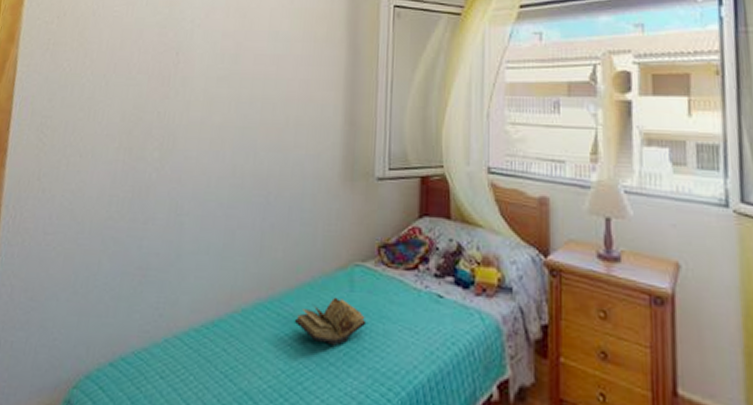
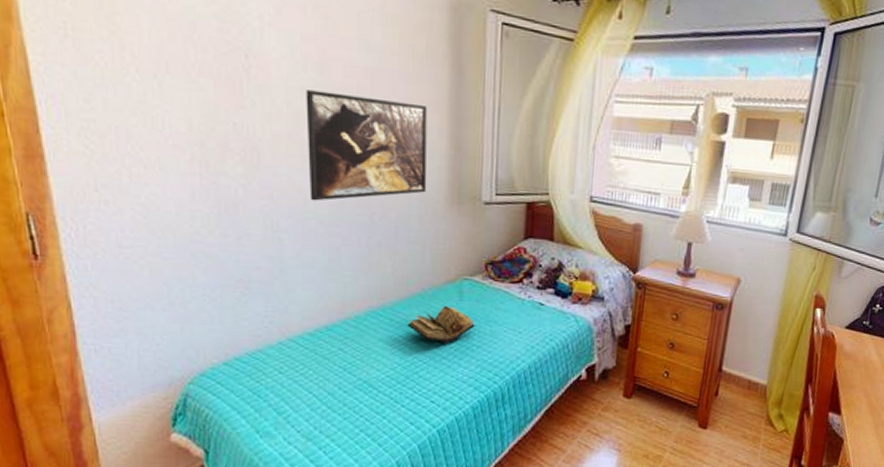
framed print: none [213,78,325,183] -> present [306,90,428,201]

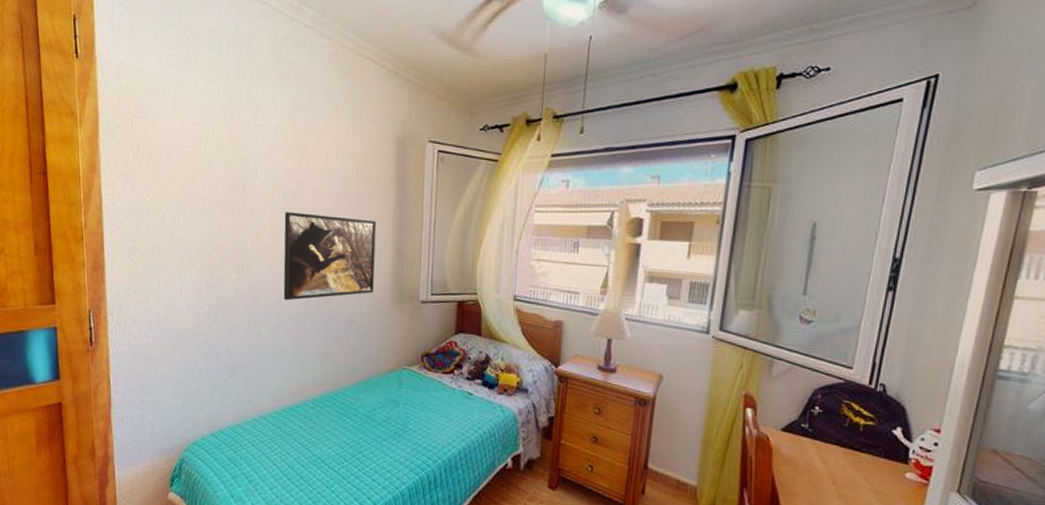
book: present [407,305,475,344] -> none [354,392,412,427]

